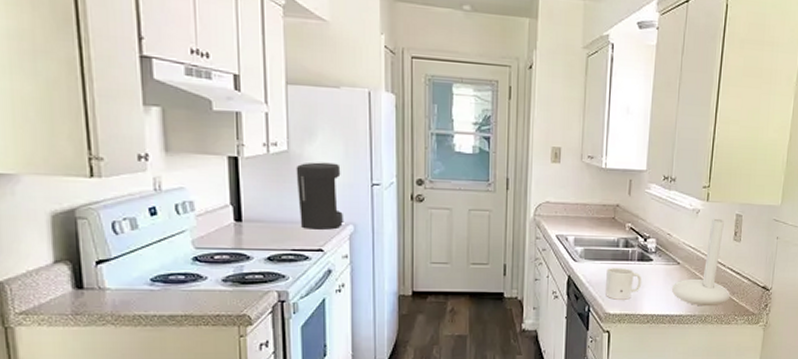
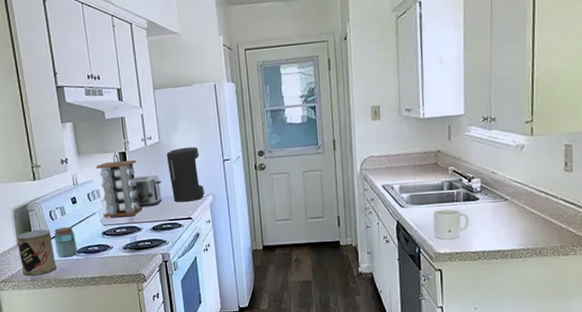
tin can: none [52,245,116,308] -> present [16,229,56,276]
peanut butter: none [117,246,152,286] -> present [54,227,78,258]
spice rack: none [193,157,256,241] -> present [96,154,143,218]
toaster: none [247,191,286,231] -> present [134,175,162,208]
paper towel holder: present [672,218,731,307] -> none [502,151,566,240]

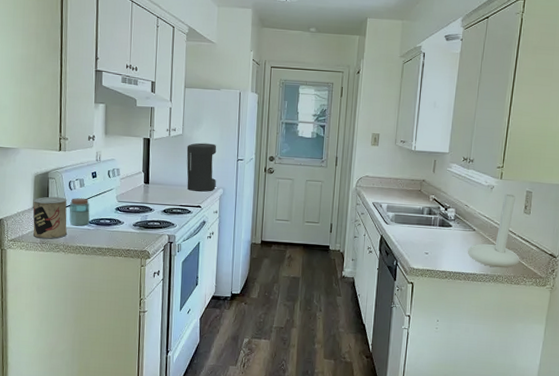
spice rack: present [96,154,143,218] -> none [120,139,159,197]
toaster: present [134,175,162,208] -> none [153,162,179,191]
mug: present [433,209,470,240] -> none [411,230,442,258]
paper towel holder: none [502,151,566,240] -> present [468,193,520,268]

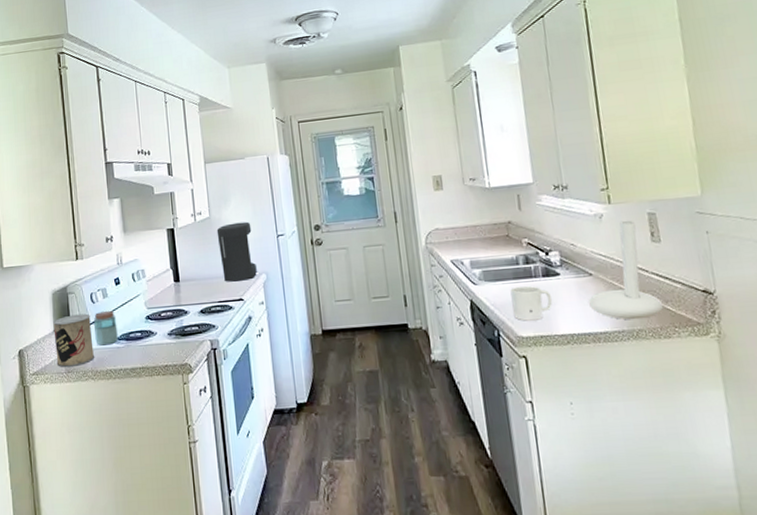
mug: none [411,230,442,258] -> present [510,285,553,321]

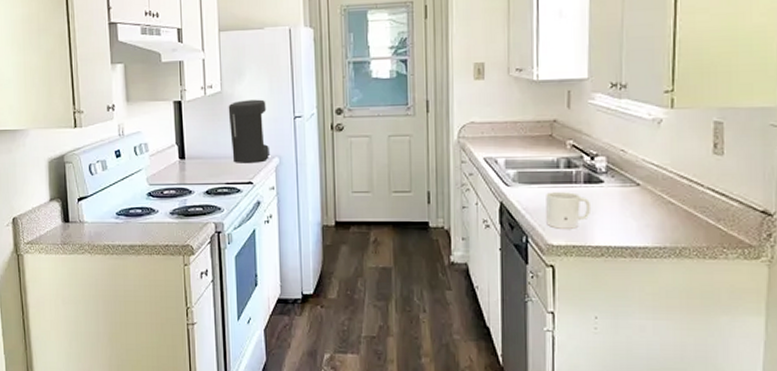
tin can: present [53,313,94,367] -> none [49,185,91,238]
peanut butter: present [94,311,118,346] -> none [92,185,117,220]
paper towel holder: present [589,220,664,320] -> none [632,128,715,237]

